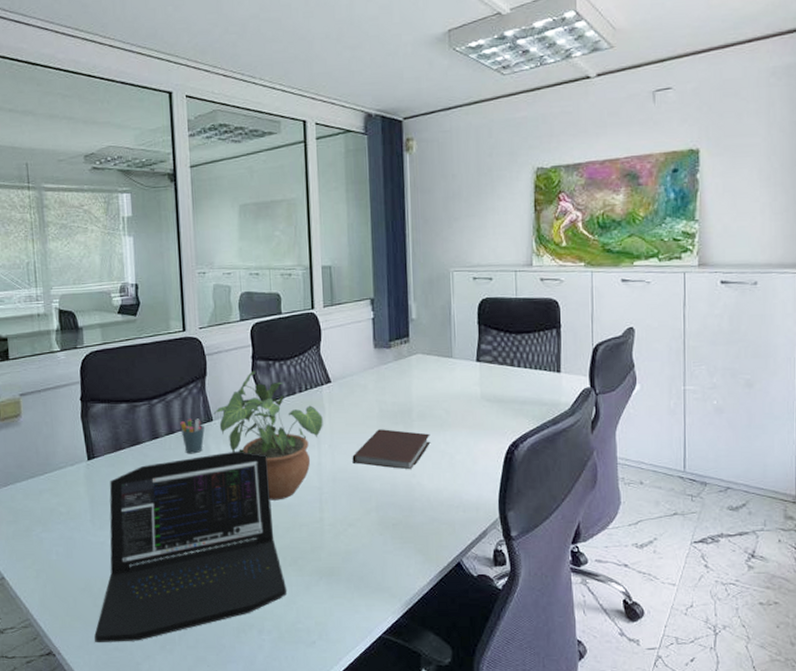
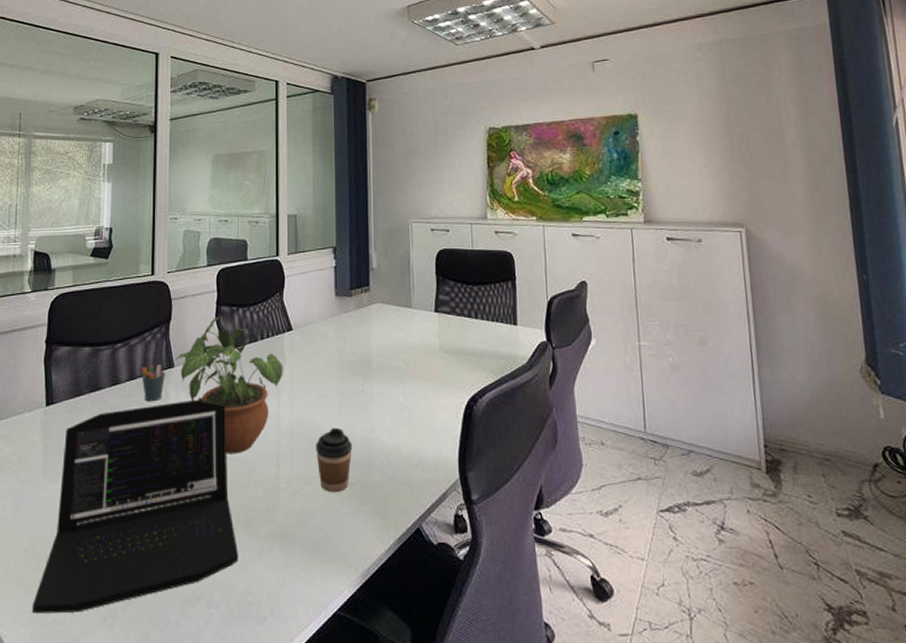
notebook: present [352,429,431,470] -> none [311,380,390,424]
coffee cup: none [358,474,394,532] -> present [316,428,353,492]

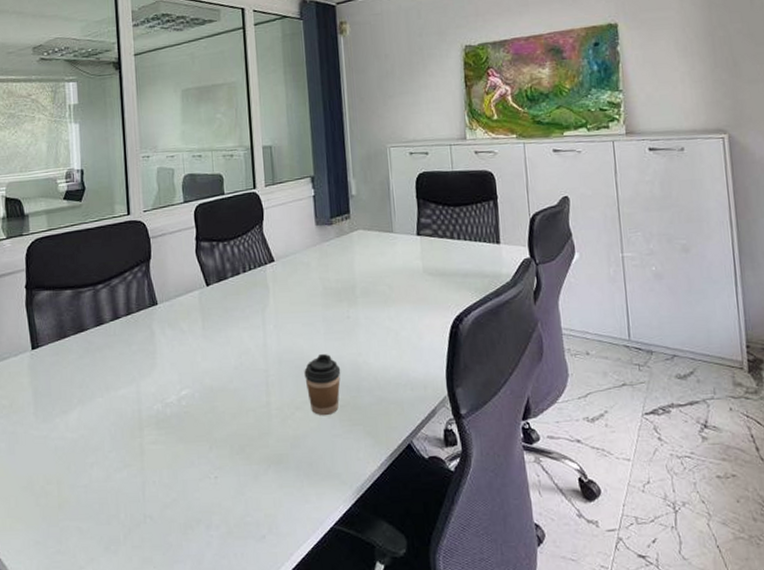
laptop: present [32,399,239,614] -> none [36,334,236,545]
pen holder: present [141,364,165,402] -> none [125,303,149,340]
potted plant: present [175,316,283,454] -> none [158,252,268,386]

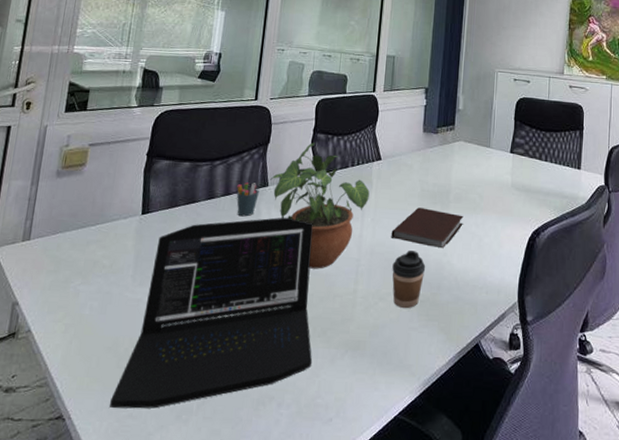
laptop: none [36,334,236,545] -> present [110,217,313,409]
pen holder: none [125,303,149,340] -> present [236,182,259,217]
potted plant: none [158,252,268,386] -> present [270,142,370,269]
notebook: none [297,307,375,348] -> present [391,207,464,249]

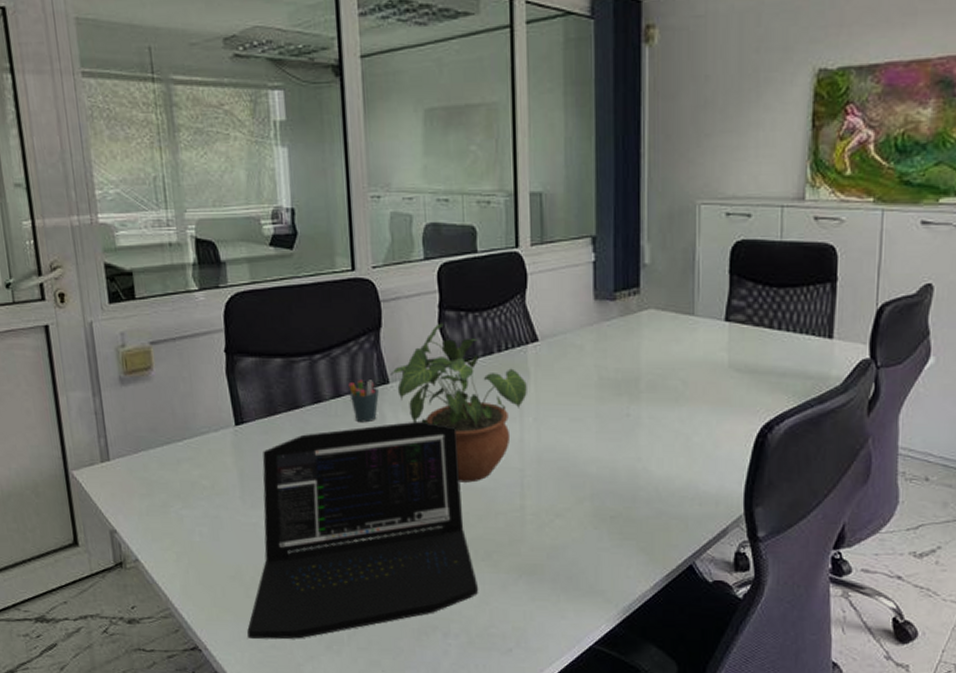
notebook: present [391,207,464,249] -> none [562,401,662,452]
coffee cup: present [392,250,426,308] -> none [568,456,614,525]

